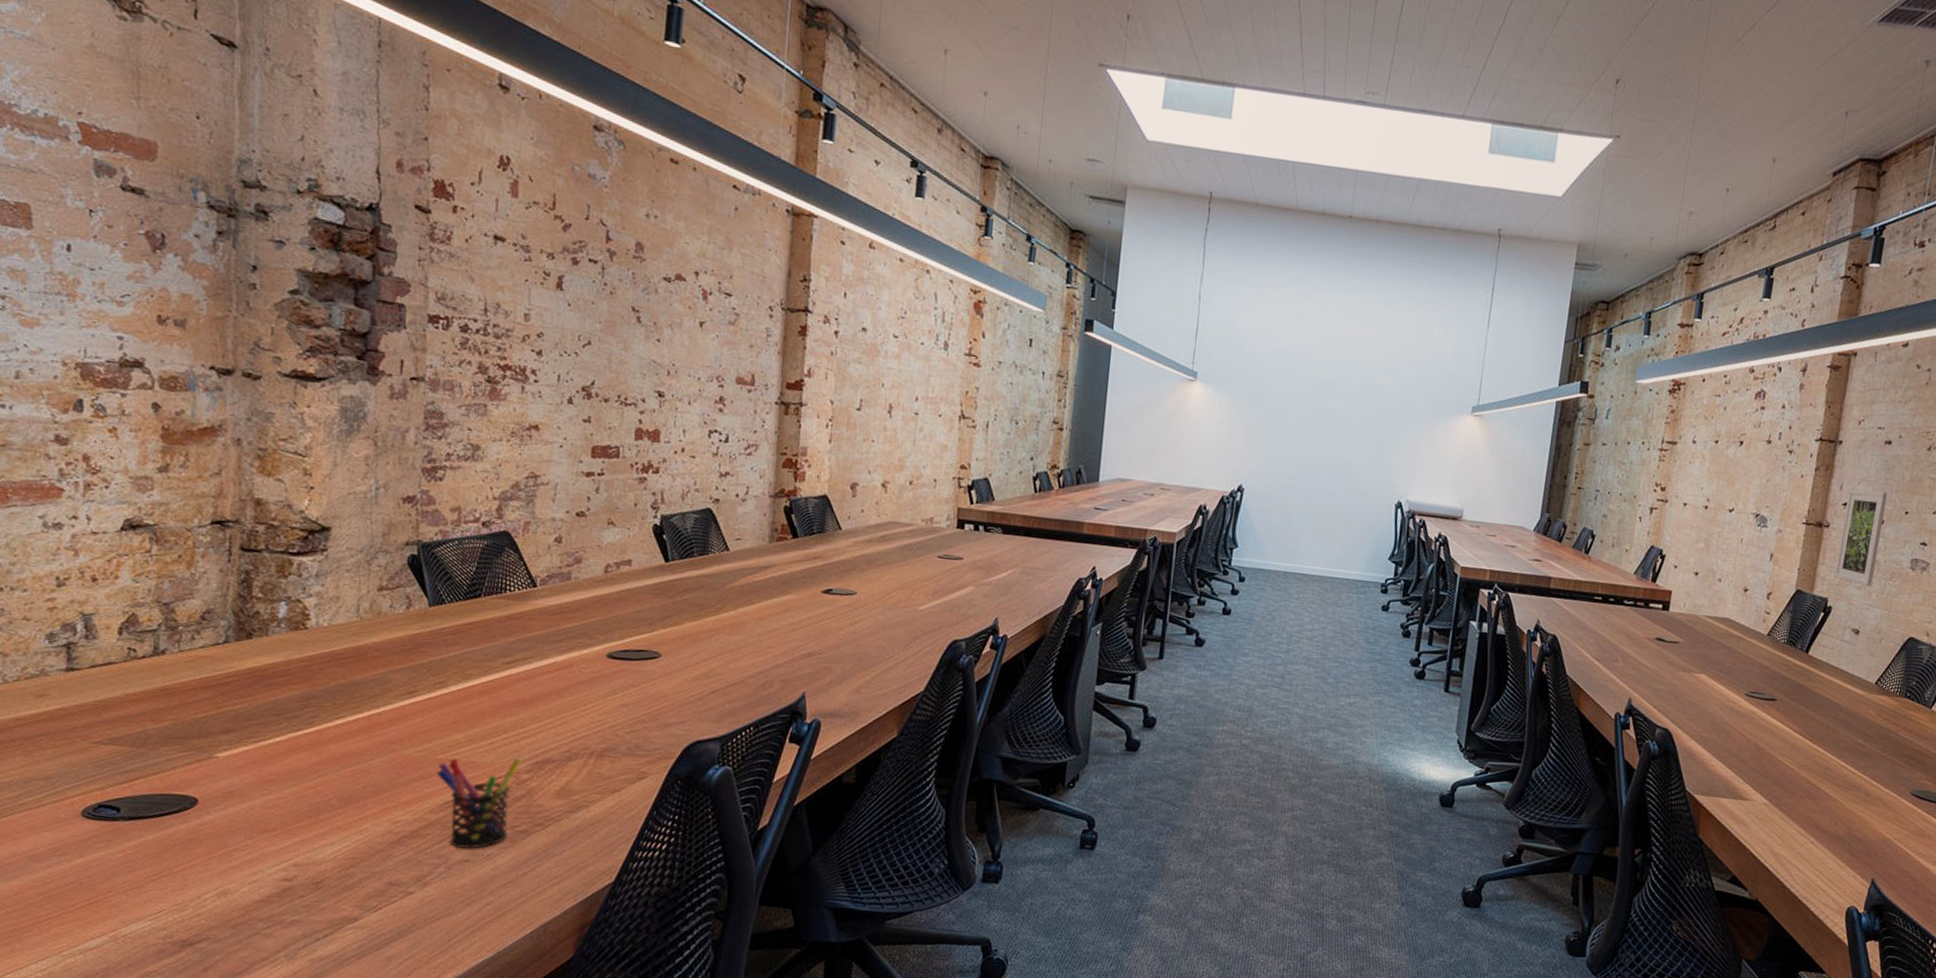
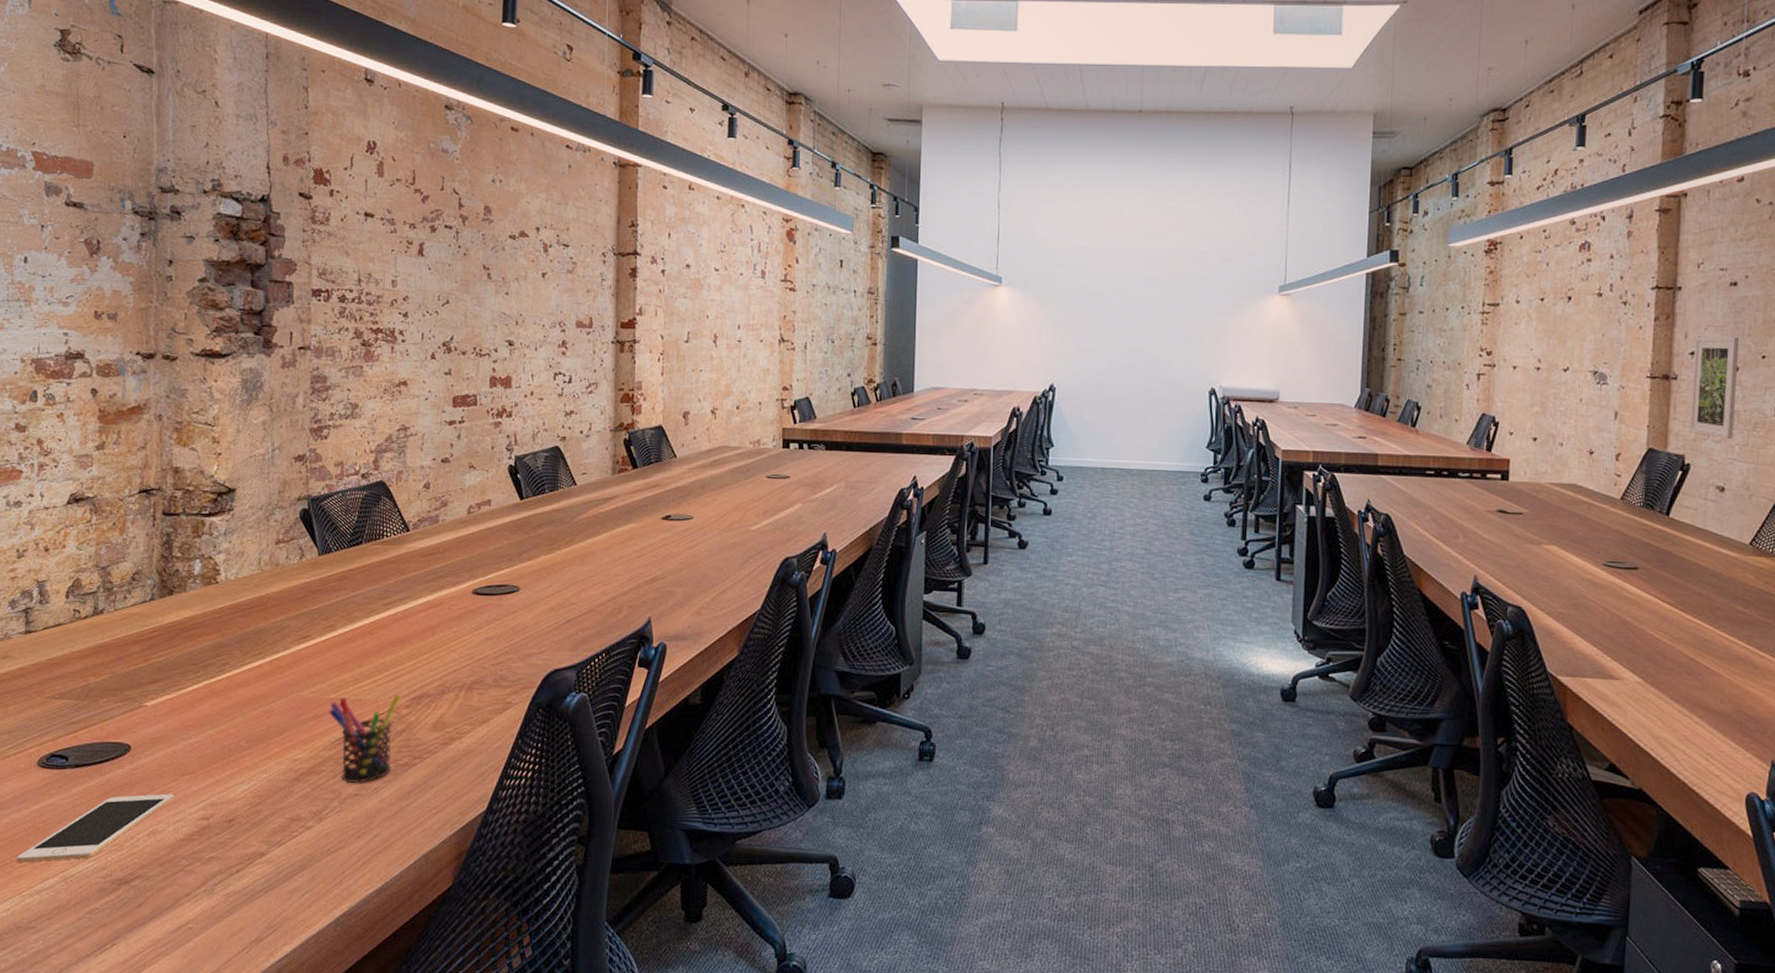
cell phone: none [55,852,251,920] -> present [16,793,174,863]

